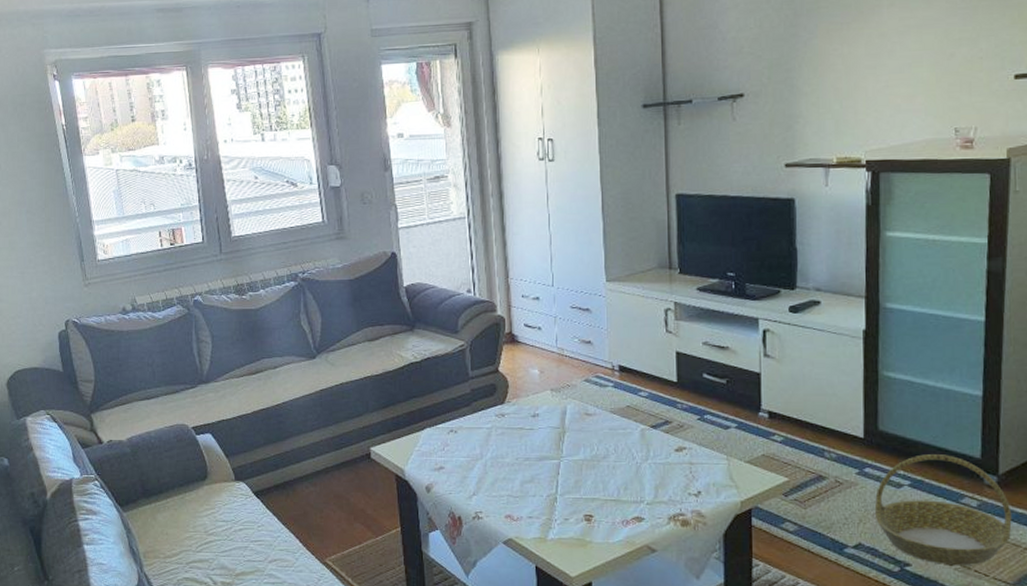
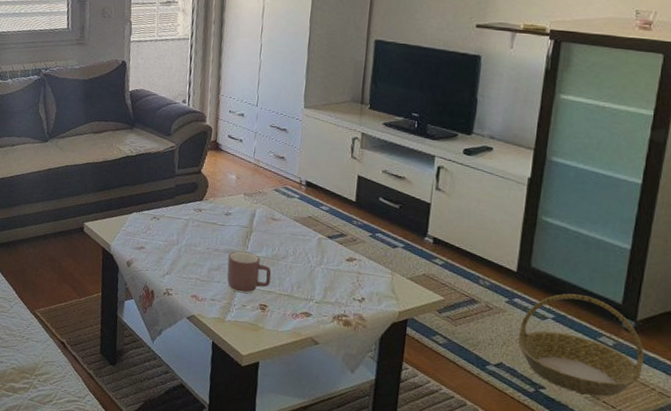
mug: none [541,456,593,505] -> present [226,251,272,294]

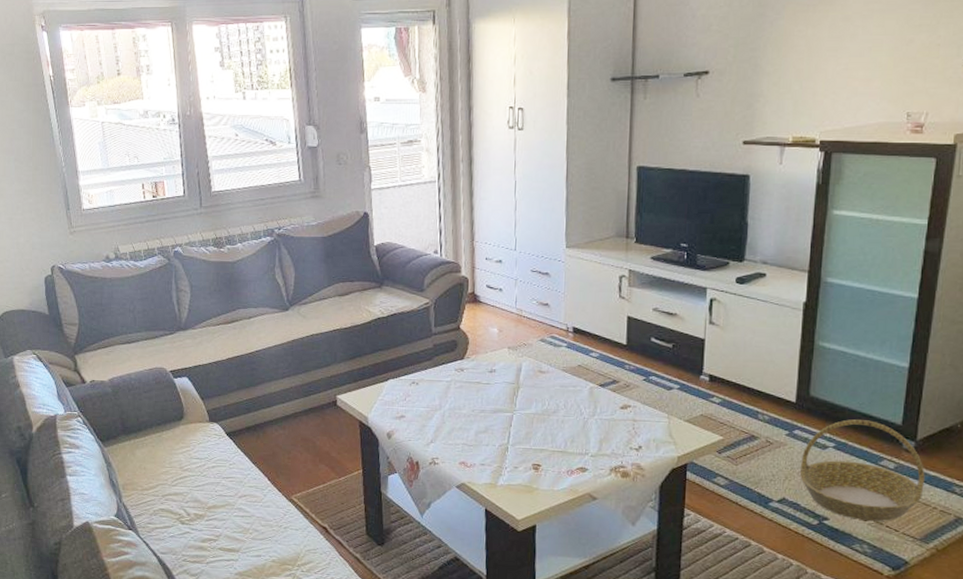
mug: present [226,251,272,294] -> none [495,409,543,455]

